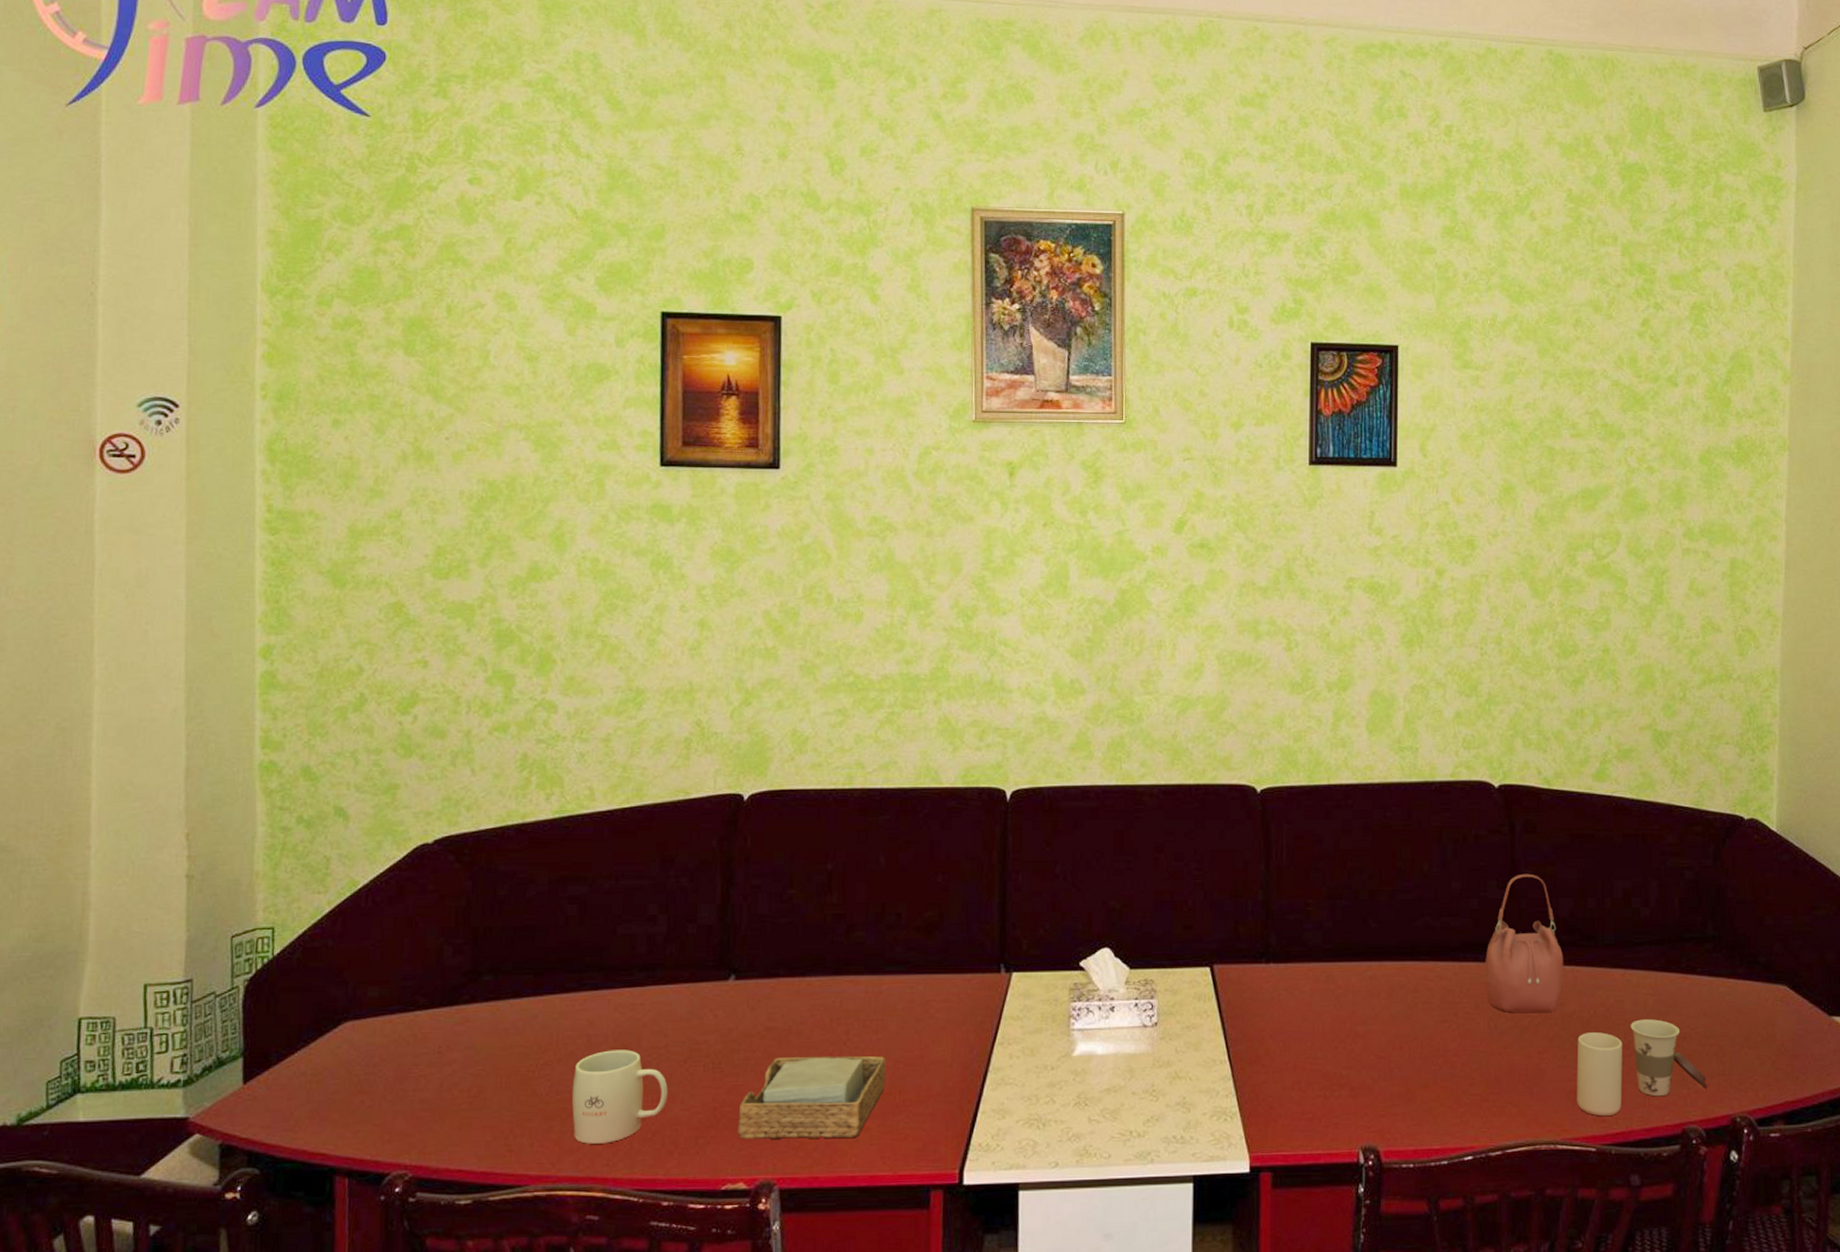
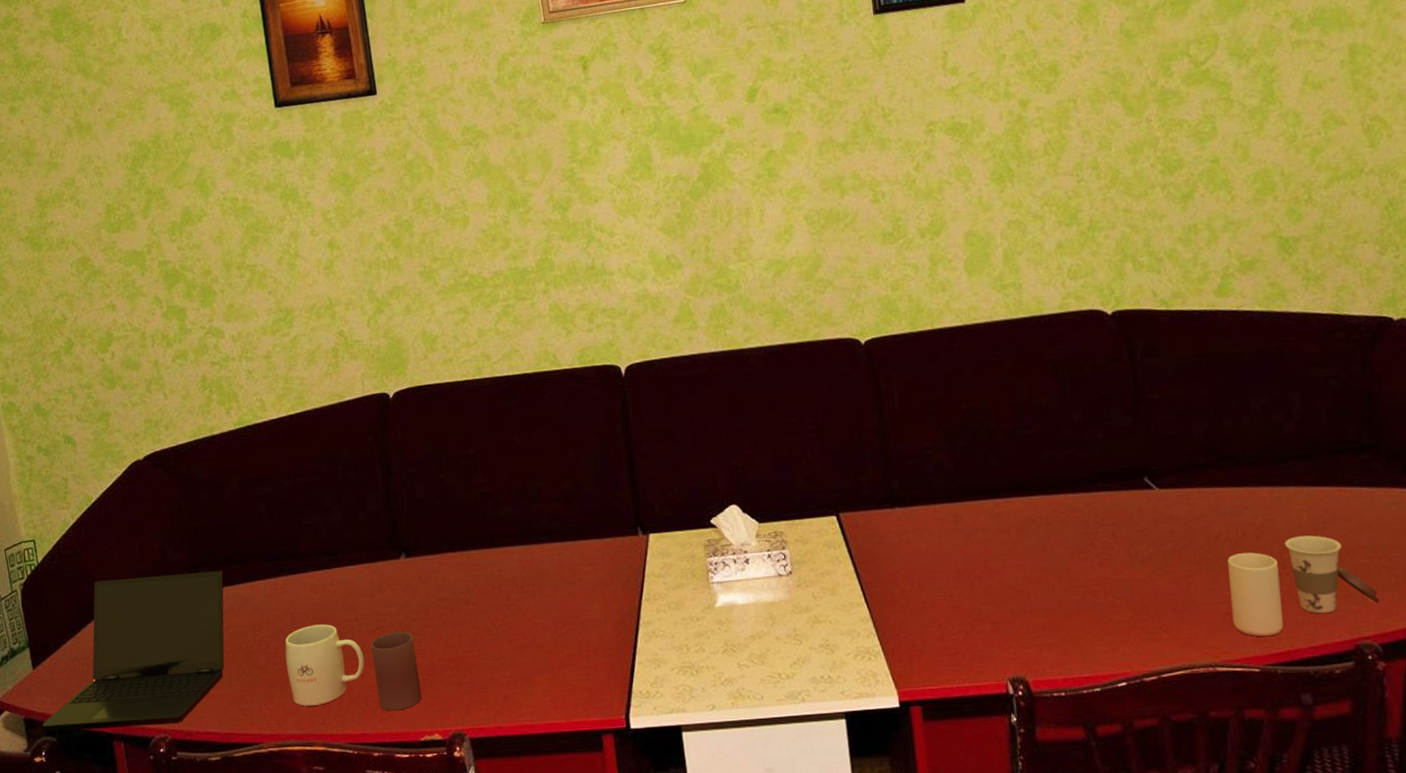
laptop: none [243,979,511,1162] -> present [42,570,224,732]
cup: none [677,1063,731,1154] -> present [370,631,422,711]
napkin holder: present [737,1055,886,1139] -> none [425,617,549,696]
handbag: present [1484,873,1564,1013] -> none [1117,398,1206,539]

